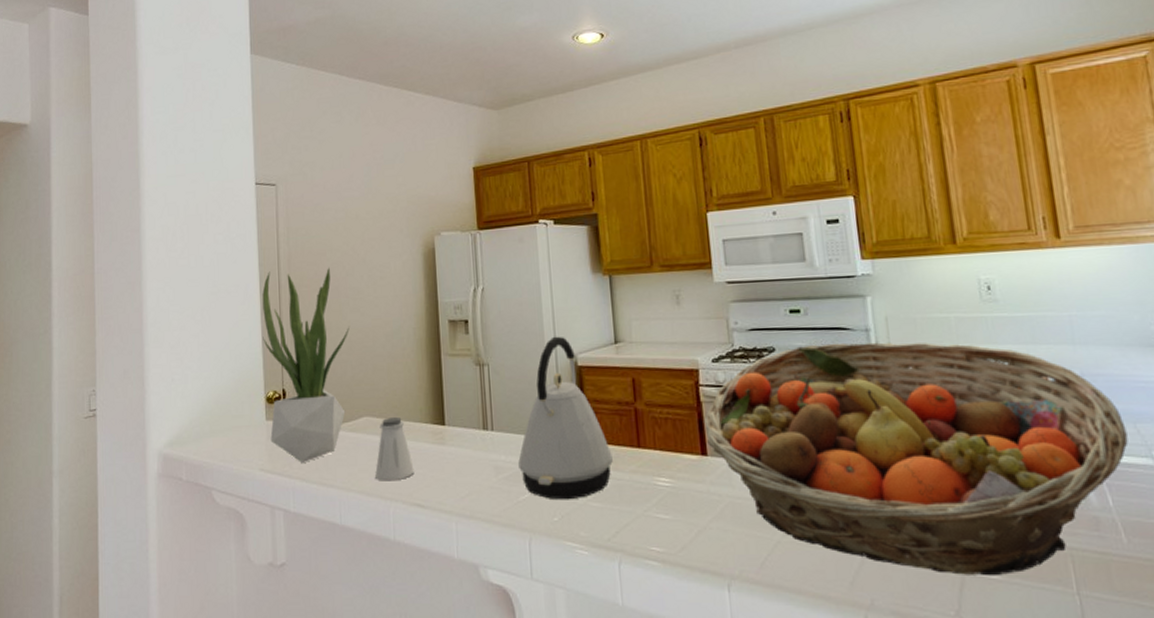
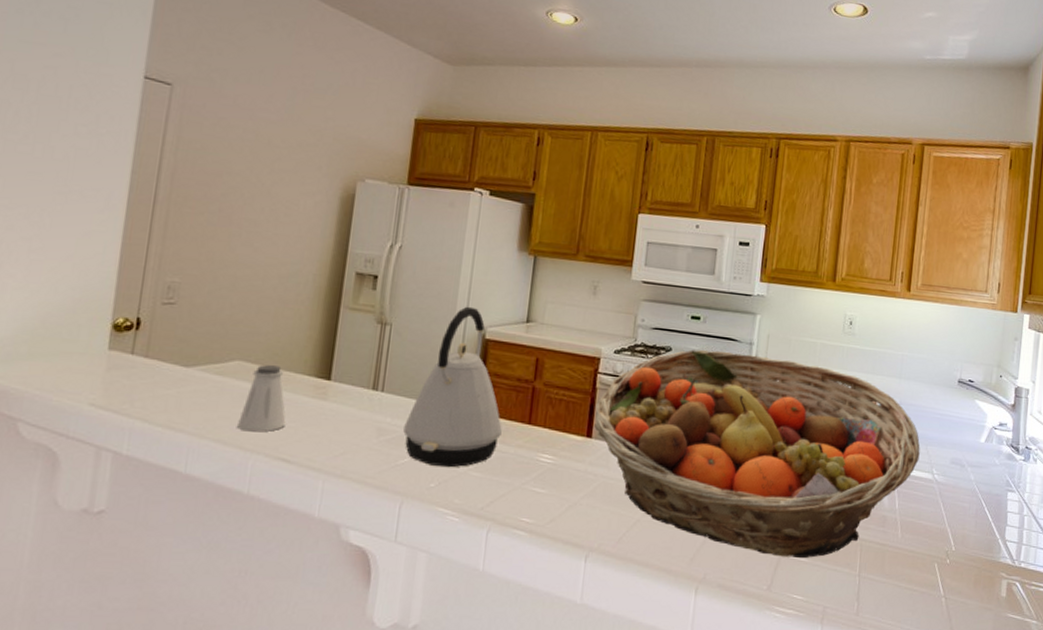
potted plant: present [262,267,350,464] -> none [110,182,237,403]

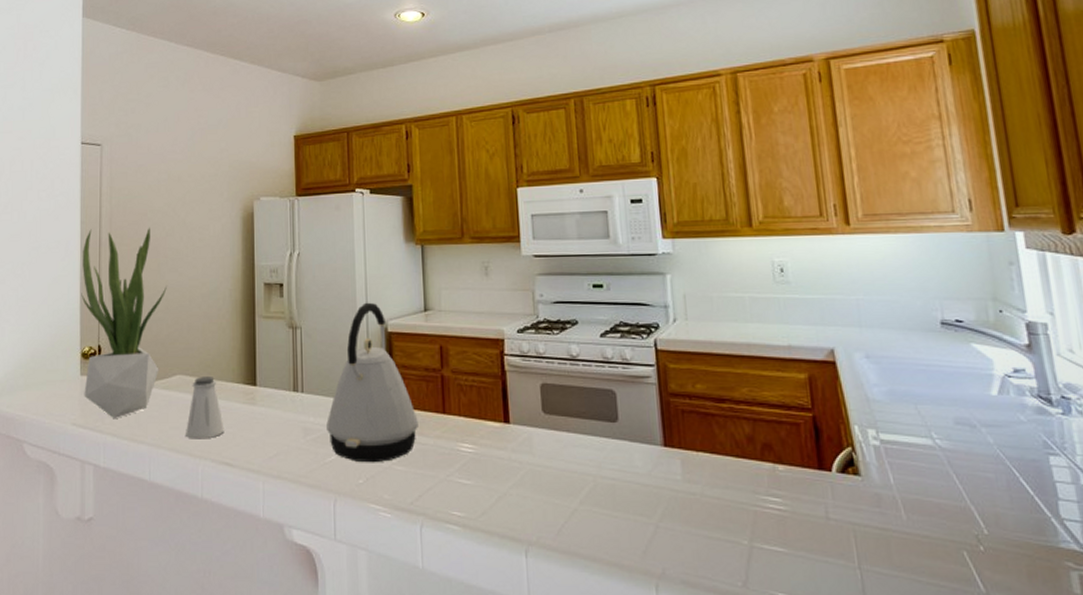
potted plant: none [110,182,237,403] -> present [81,227,167,420]
fruit basket: present [594,349,920,559] -> none [508,318,910,549]

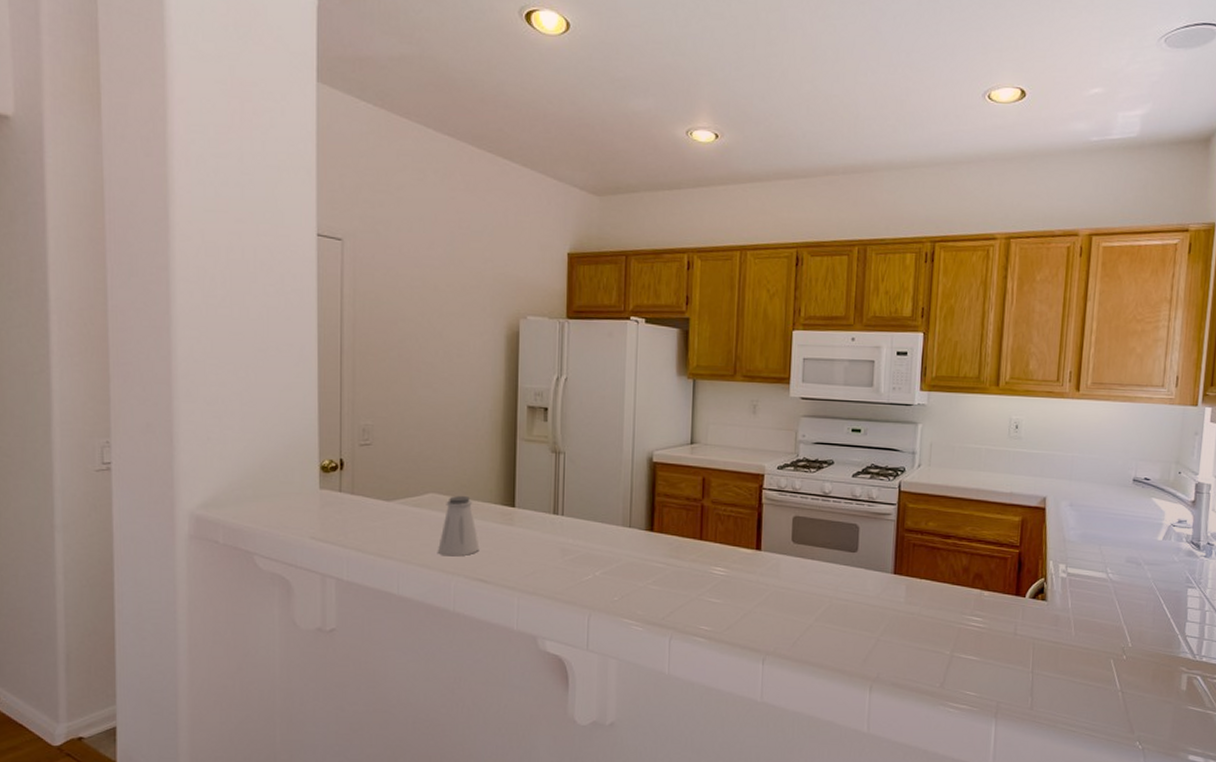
potted plant: present [81,227,167,420] -> none [319,334,419,535]
kettle: present [326,302,418,463] -> none [585,432,676,583]

